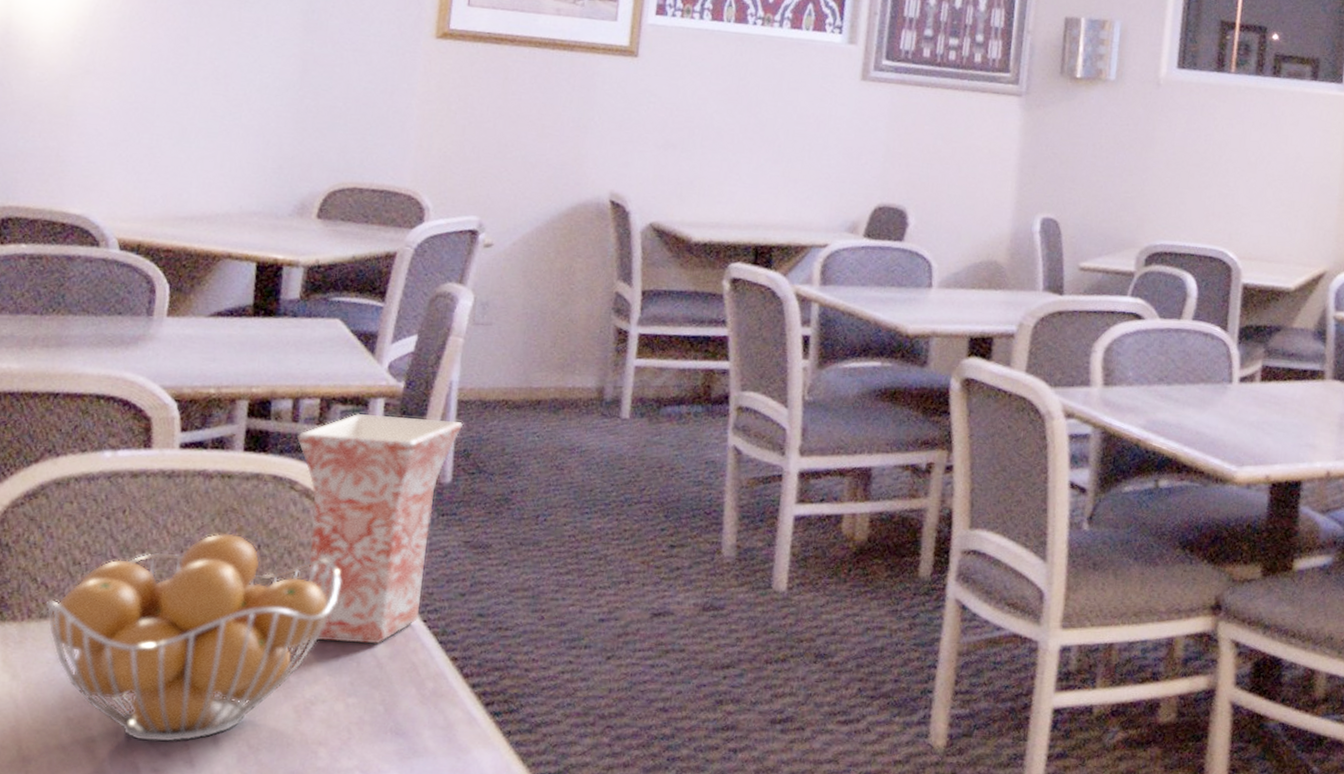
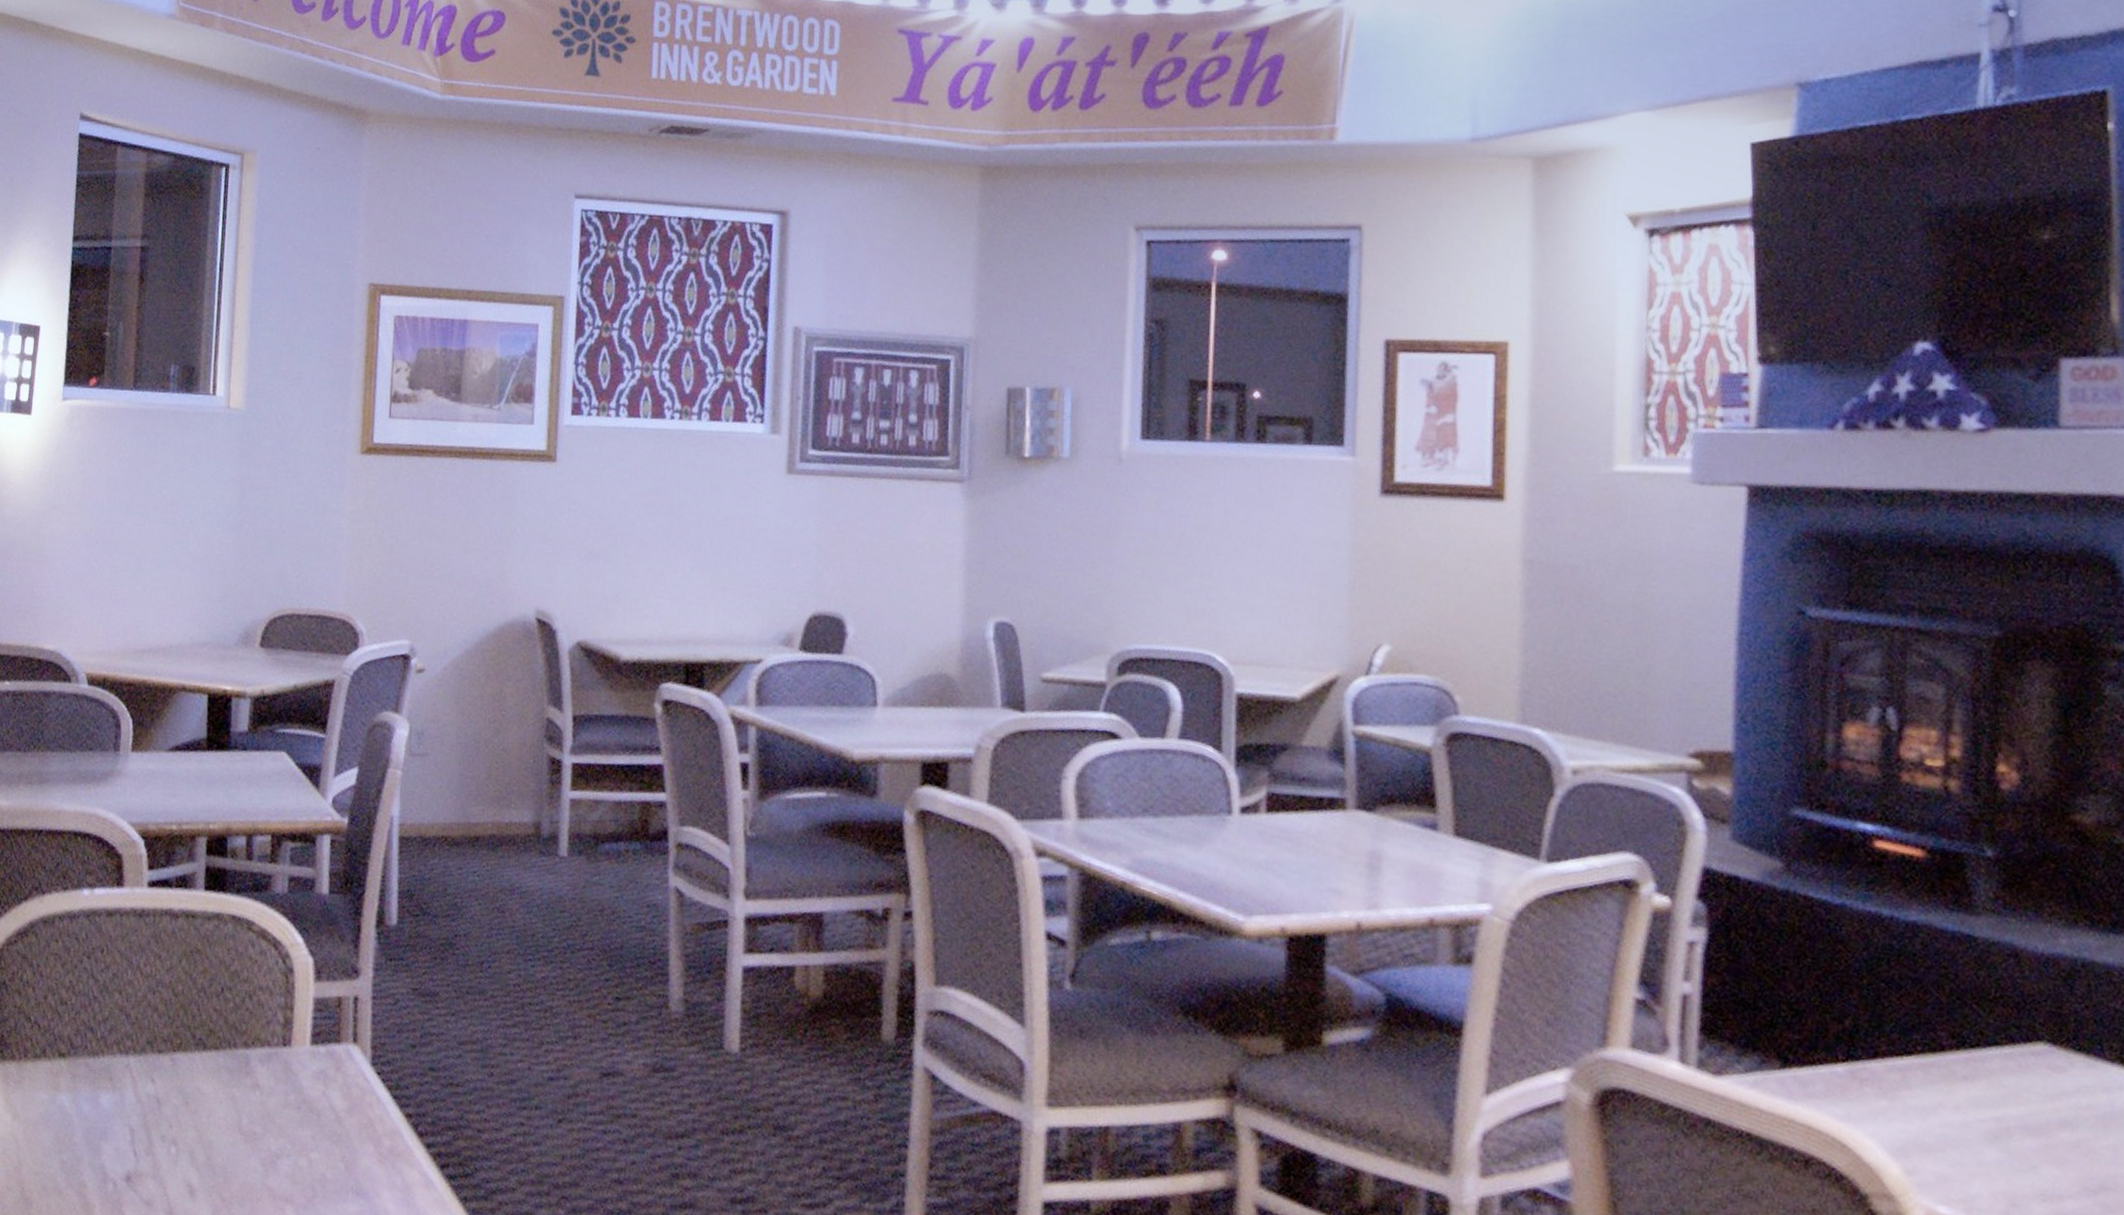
fruit basket: present [46,533,339,742] -> none [39,975,296,1192]
vase: present [297,413,463,645] -> none [252,850,405,1097]

